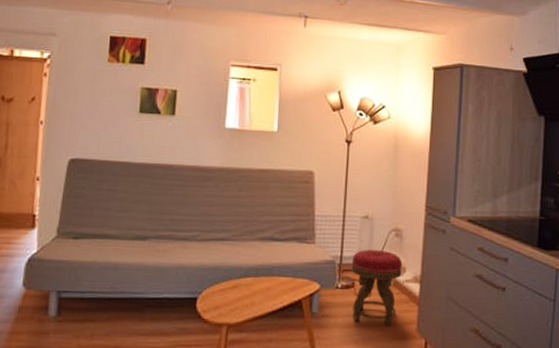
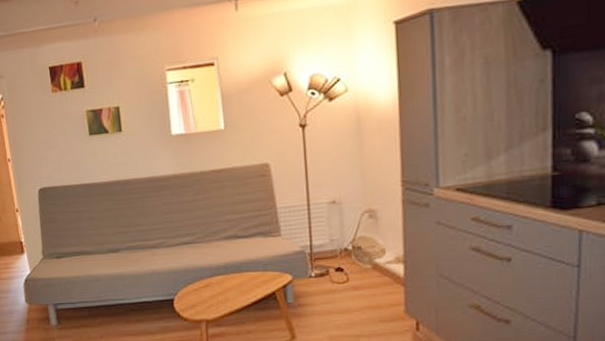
stool: present [351,250,403,326] -> none [323,234,382,310]

